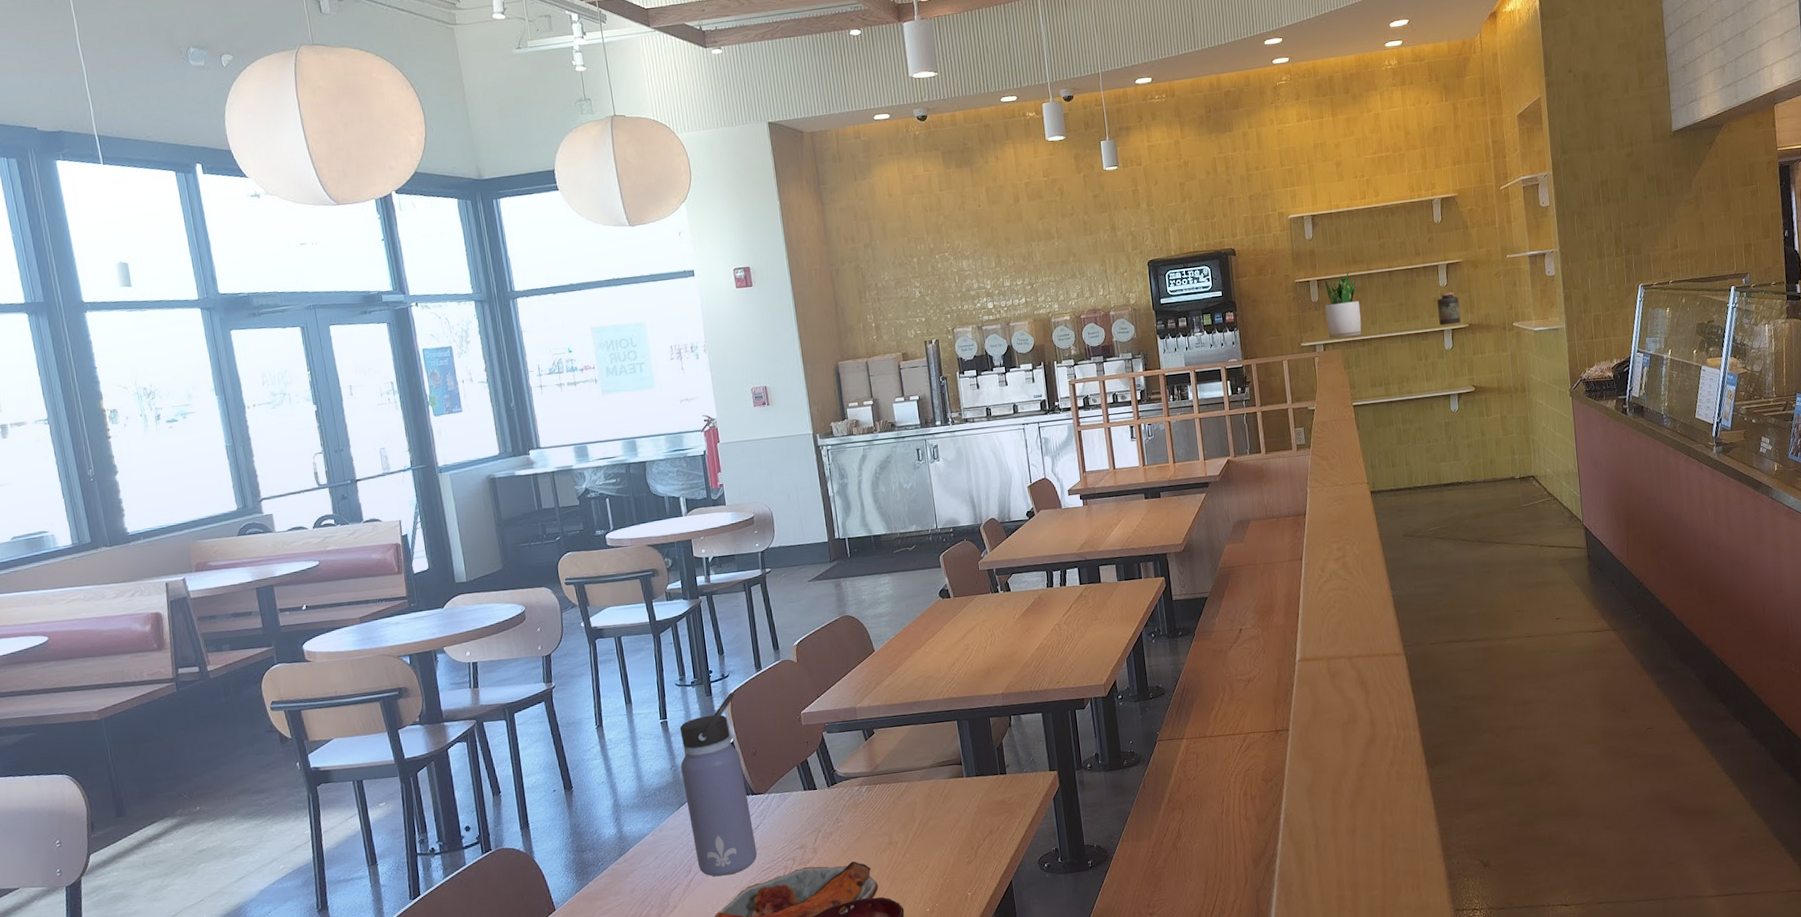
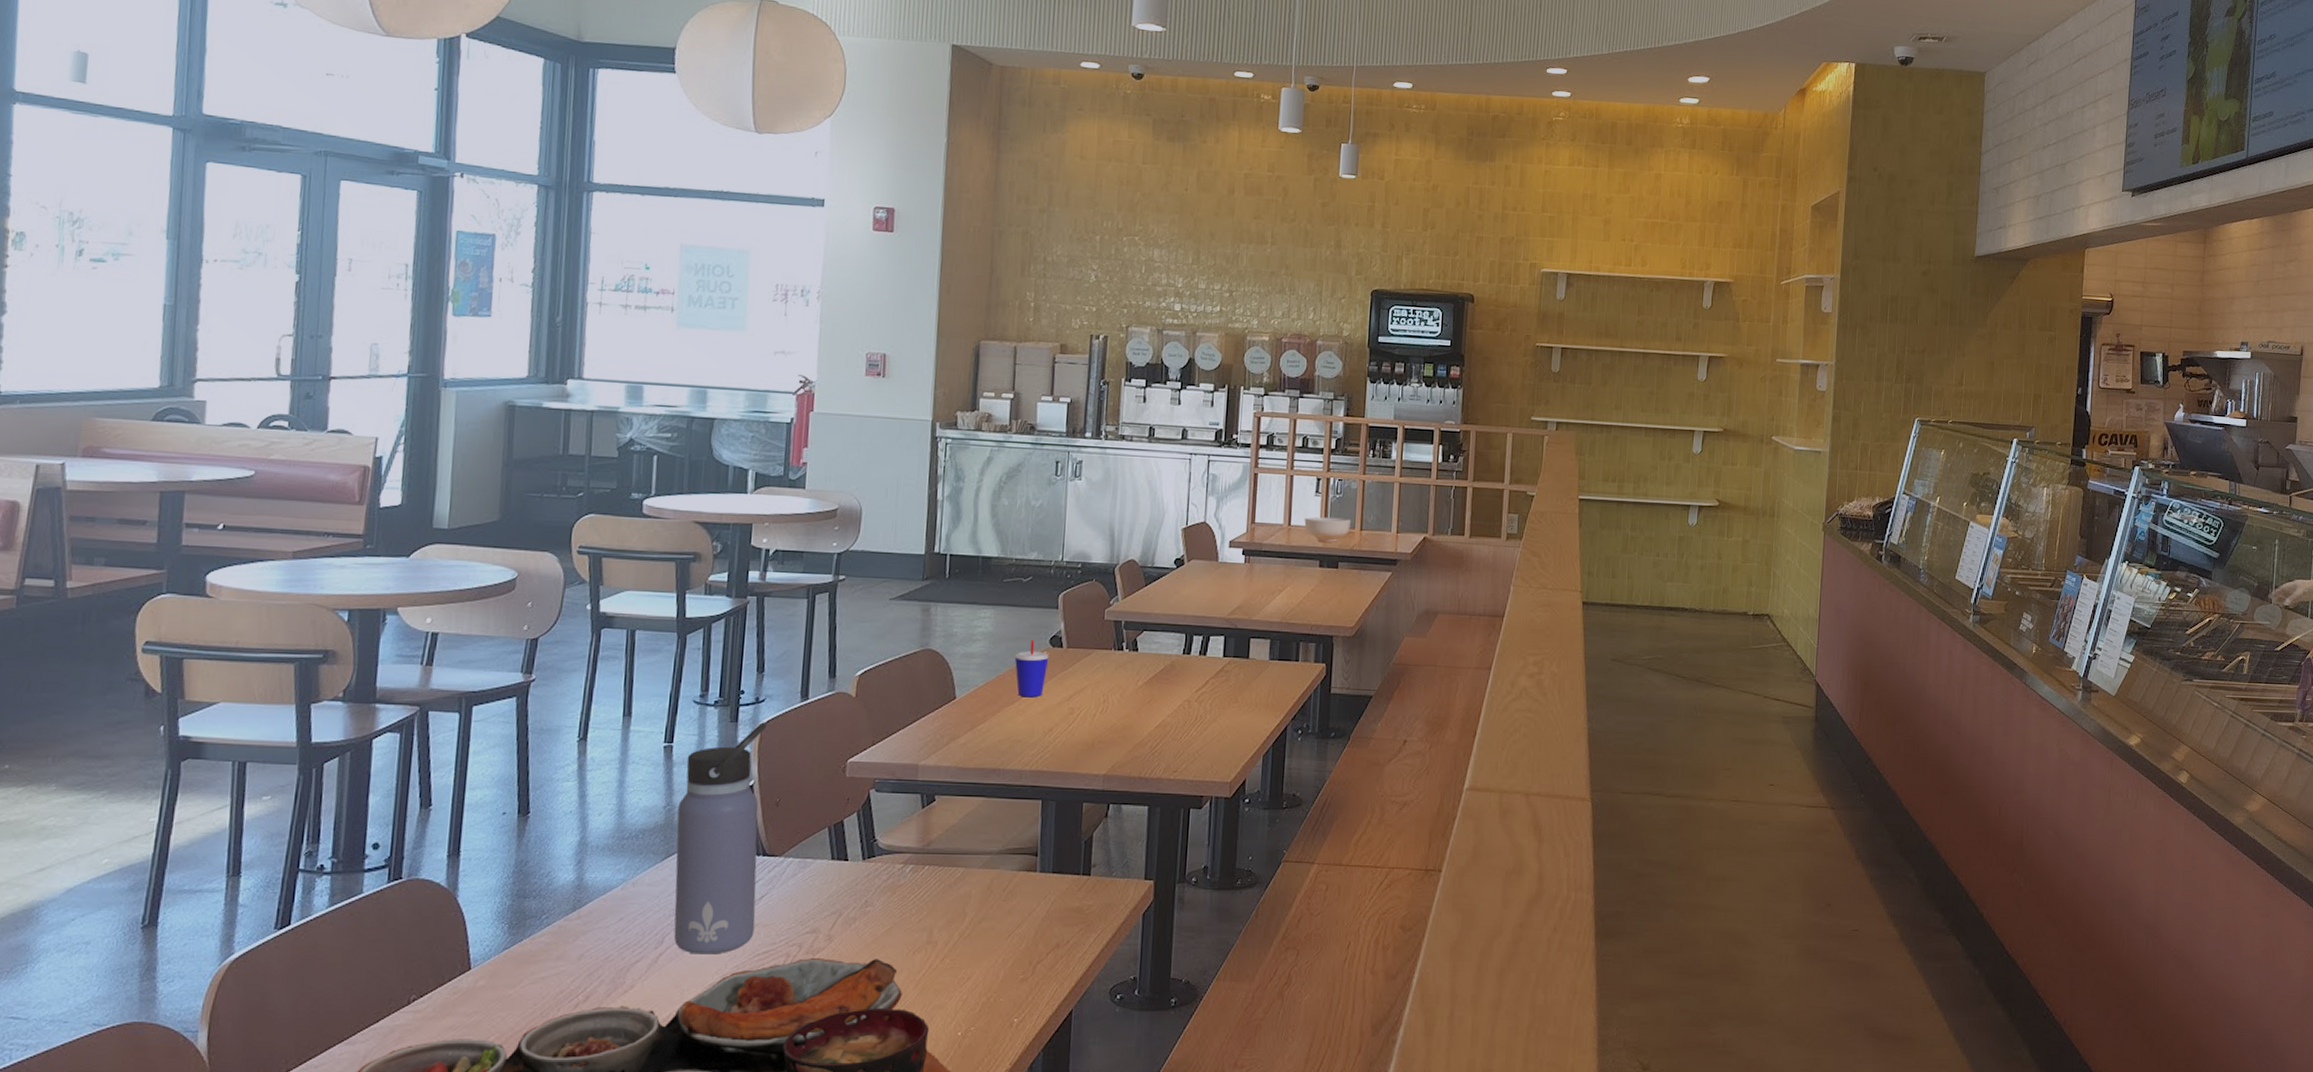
beverage cup: none [913,595,942,642] -> present [1014,640,1049,698]
bowl: none [1126,455,1165,478] -> present [1304,516,1352,542]
planter: present [1323,270,1362,339] -> none [1564,344,1607,420]
jar: present [1437,292,1461,326] -> none [1691,389,1716,426]

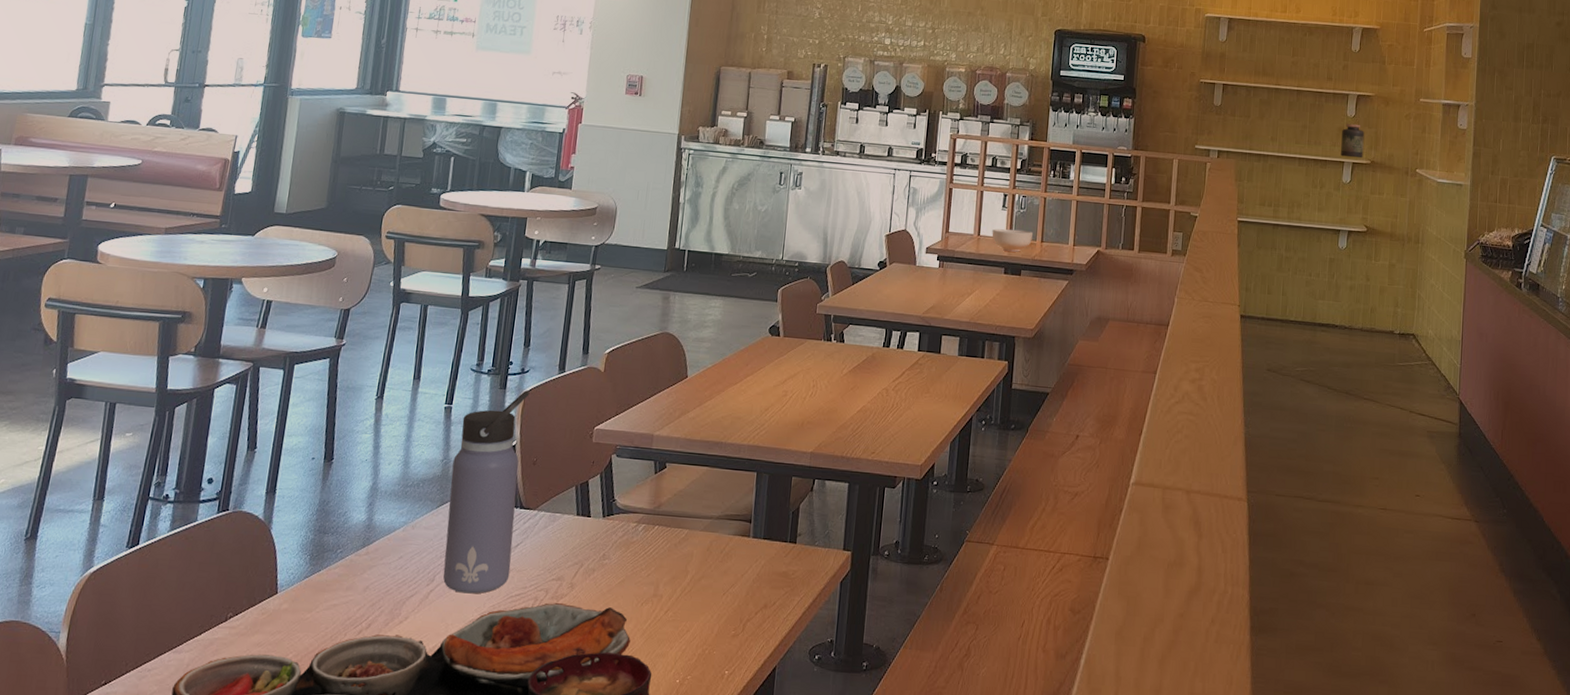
beverage cup: present [1014,640,1049,698] -> none [738,328,768,380]
jar: none [1691,389,1716,426] -> present [1341,124,1364,158]

